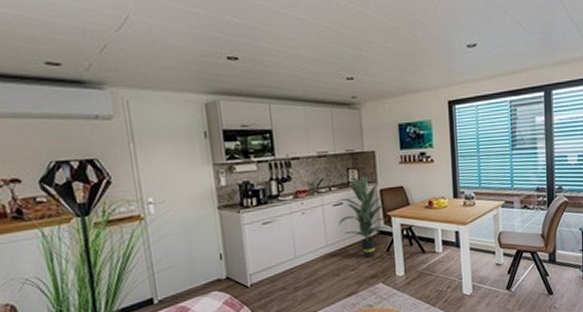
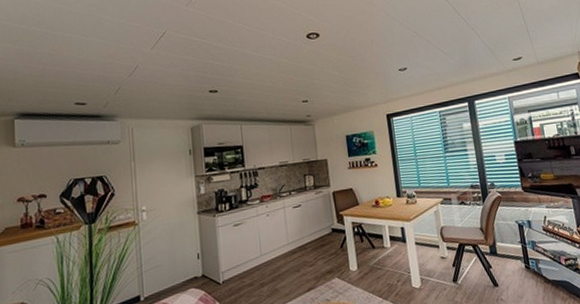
indoor plant: present [337,174,389,258] -> none [296,179,341,255]

